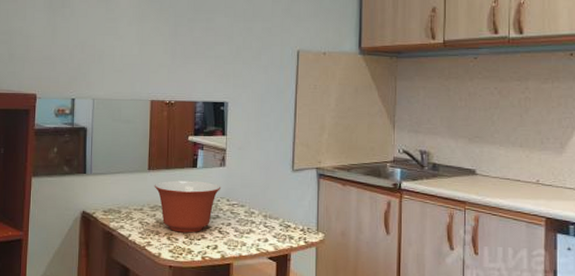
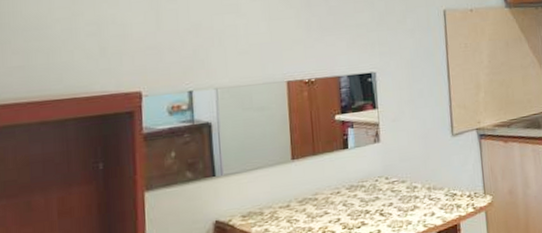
mixing bowl: present [154,180,221,233] -> none [300,162,378,224]

